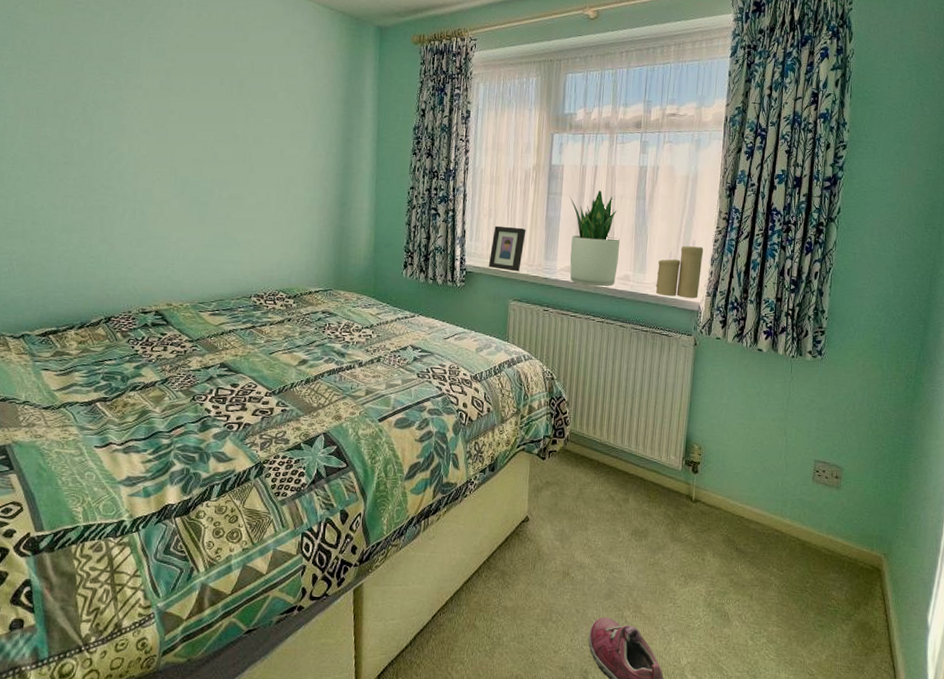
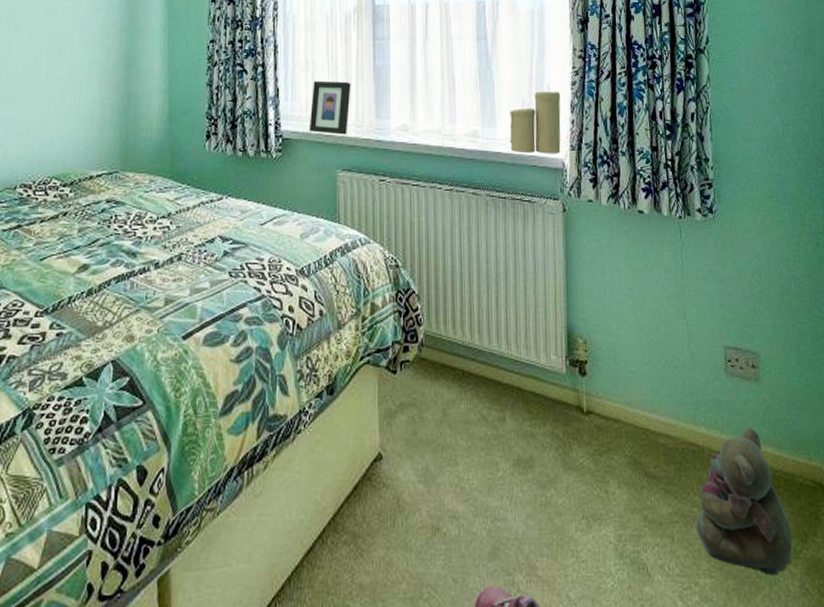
planter: present [569,190,620,287] -> none [399,31,463,147]
teddy bear: none [771,522,848,630] -> present [695,427,794,575]

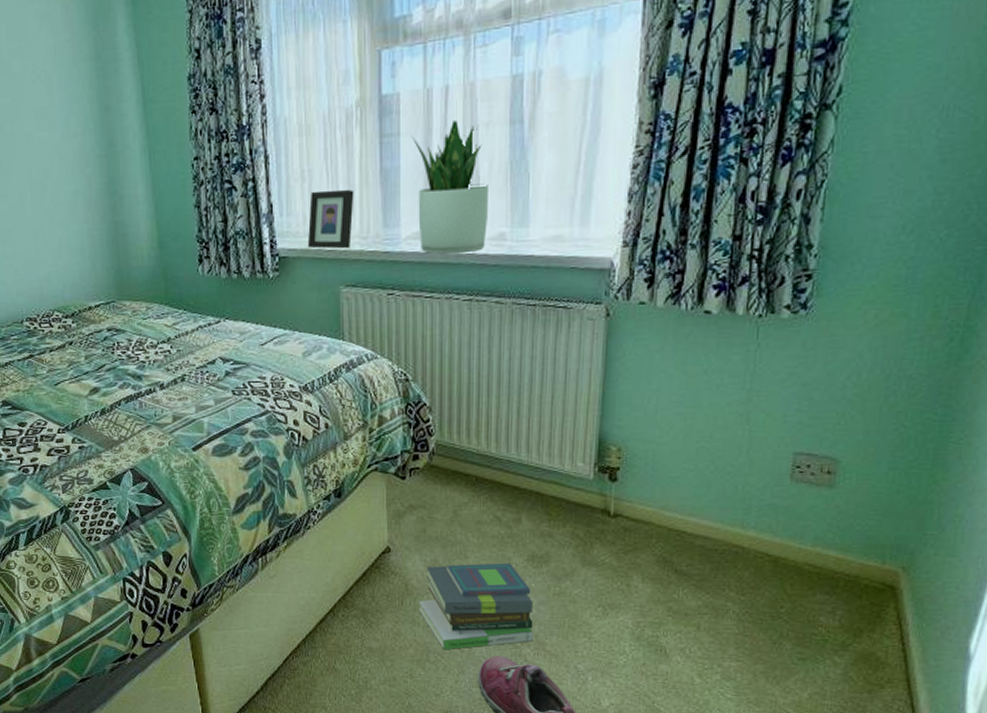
planter: none [399,31,463,147] -> present [412,119,488,255]
books: none [411,469,525,583] -> present [419,563,534,651]
candle: present [510,82,561,154] -> none [545,168,616,255]
teddy bear: present [695,427,794,575] -> none [727,532,844,663]

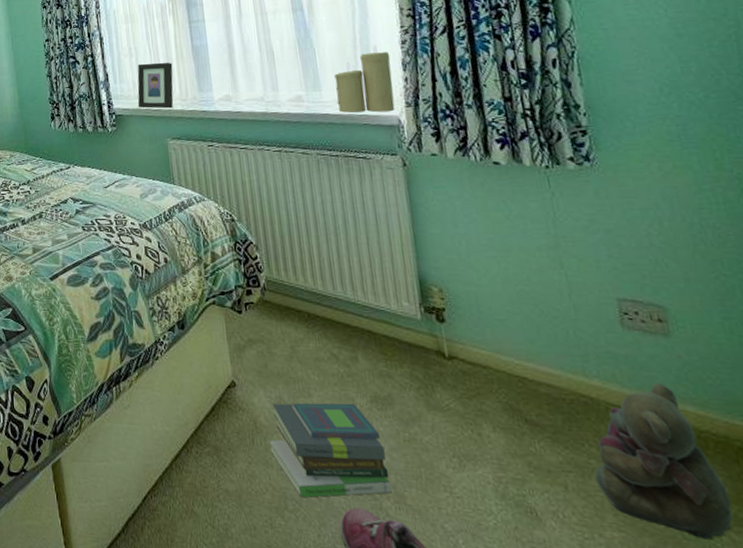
planter: present [412,119,488,255] -> none [214,9,286,113]
candle: none [545,168,616,255] -> present [334,44,395,114]
teddy bear: none [727,532,844,663] -> present [594,383,734,540]

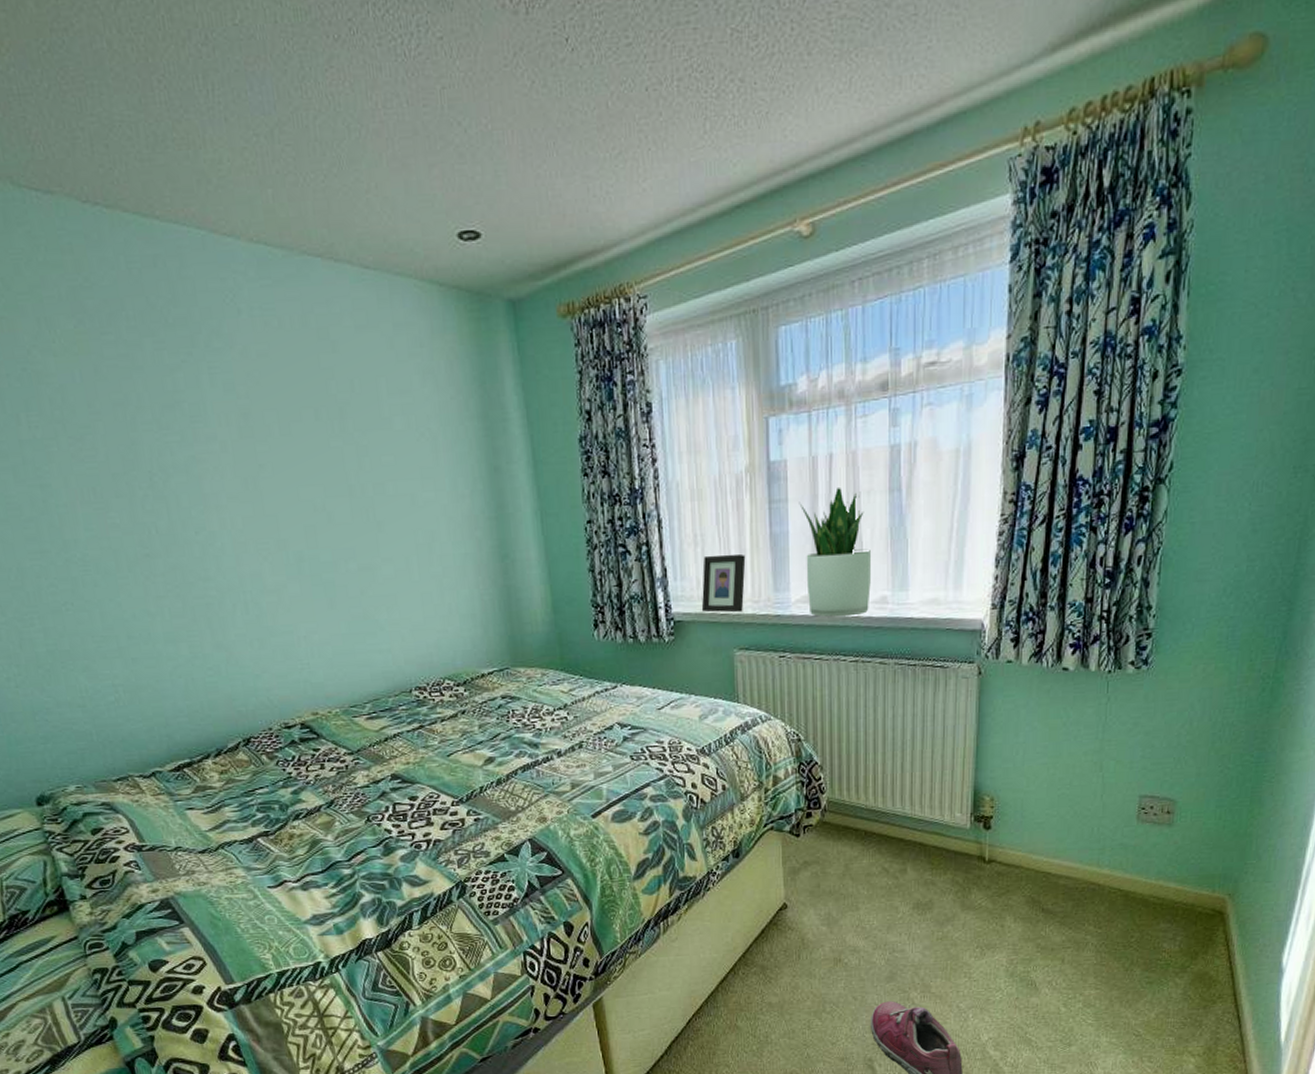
planter: none [214,9,286,113] -> present [799,486,871,618]
books: present [269,403,392,498] -> none [814,912,920,1000]
candle: present [334,44,395,114] -> none [923,535,985,617]
teddy bear: present [594,383,734,540] -> none [1087,866,1183,986]

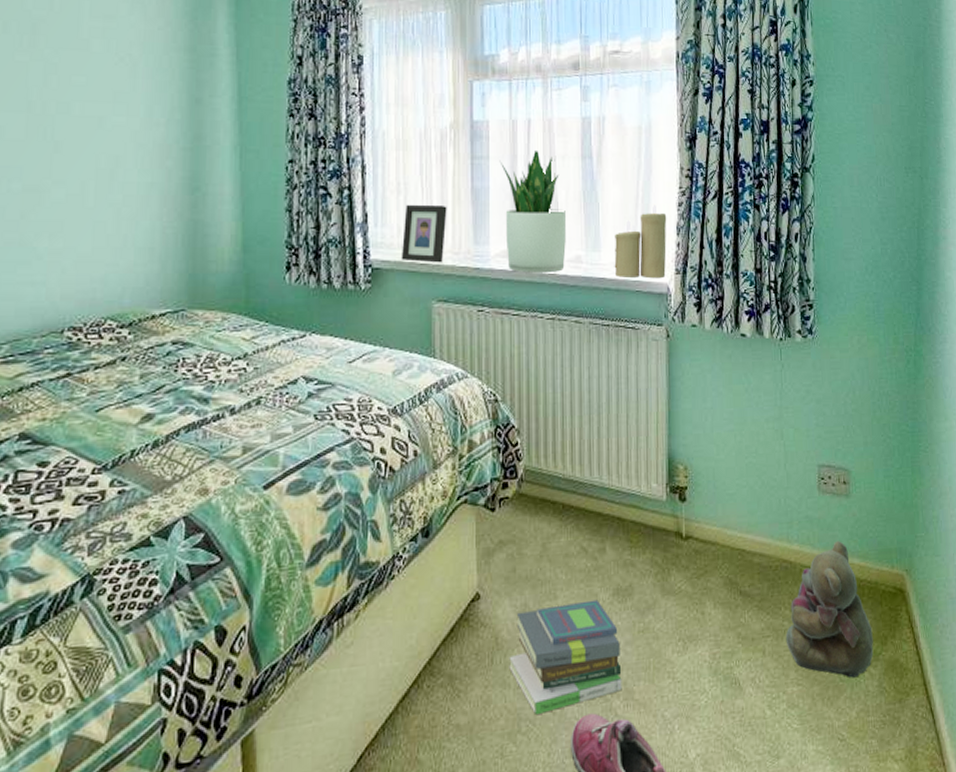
books: none [814,912,920,1000] -> present [509,599,622,716]
candle: none [923,535,985,617] -> present [614,203,667,279]
teddy bear: none [1087,866,1183,986] -> present [785,541,874,678]

